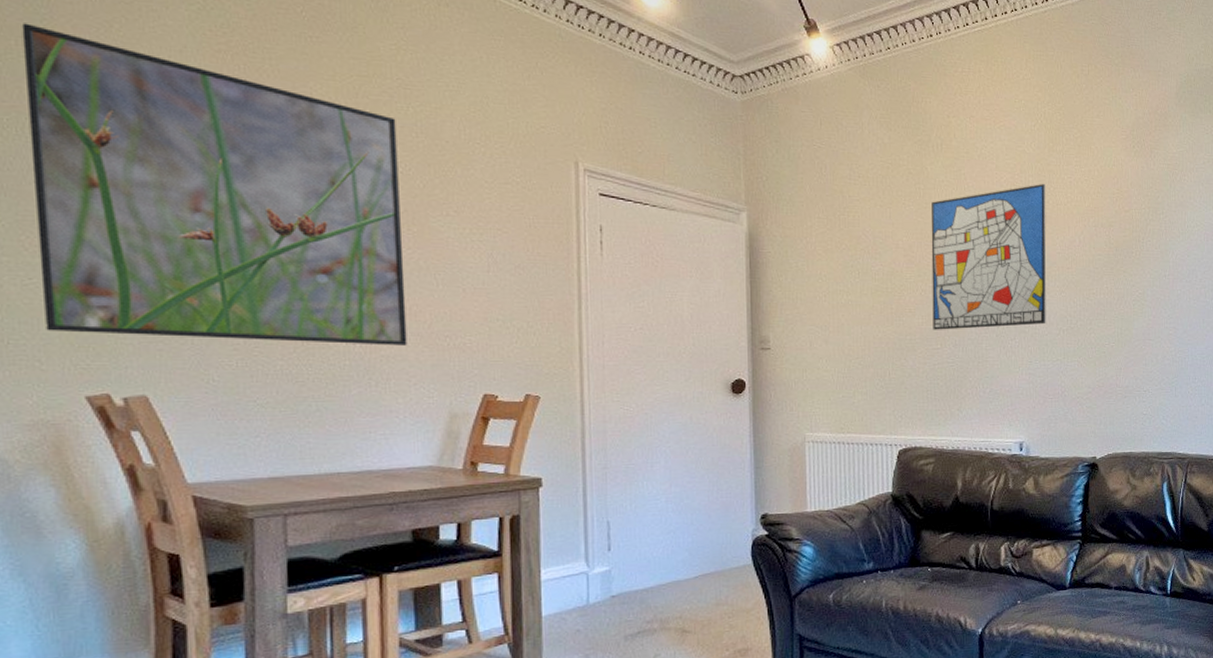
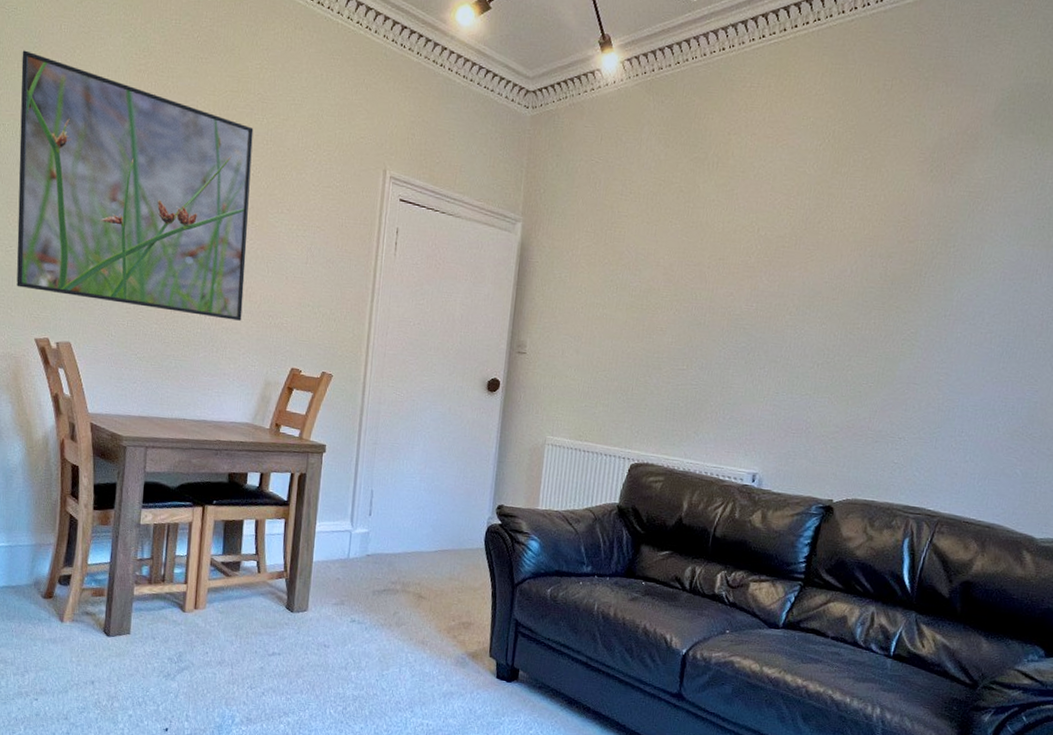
wall art: present [931,184,1046,330] -> none [681,207,823,356]

